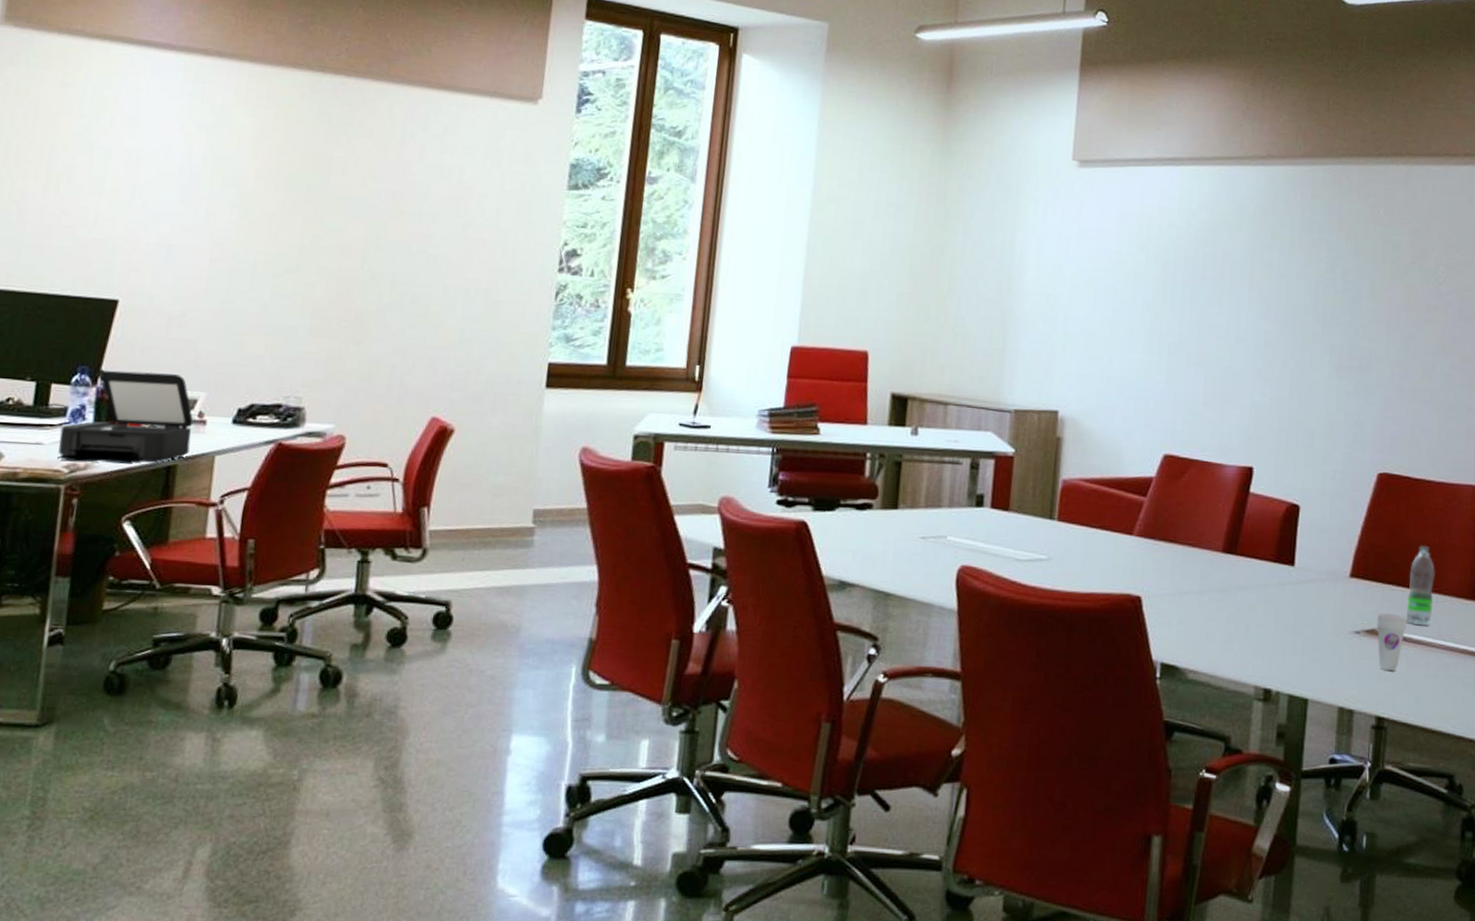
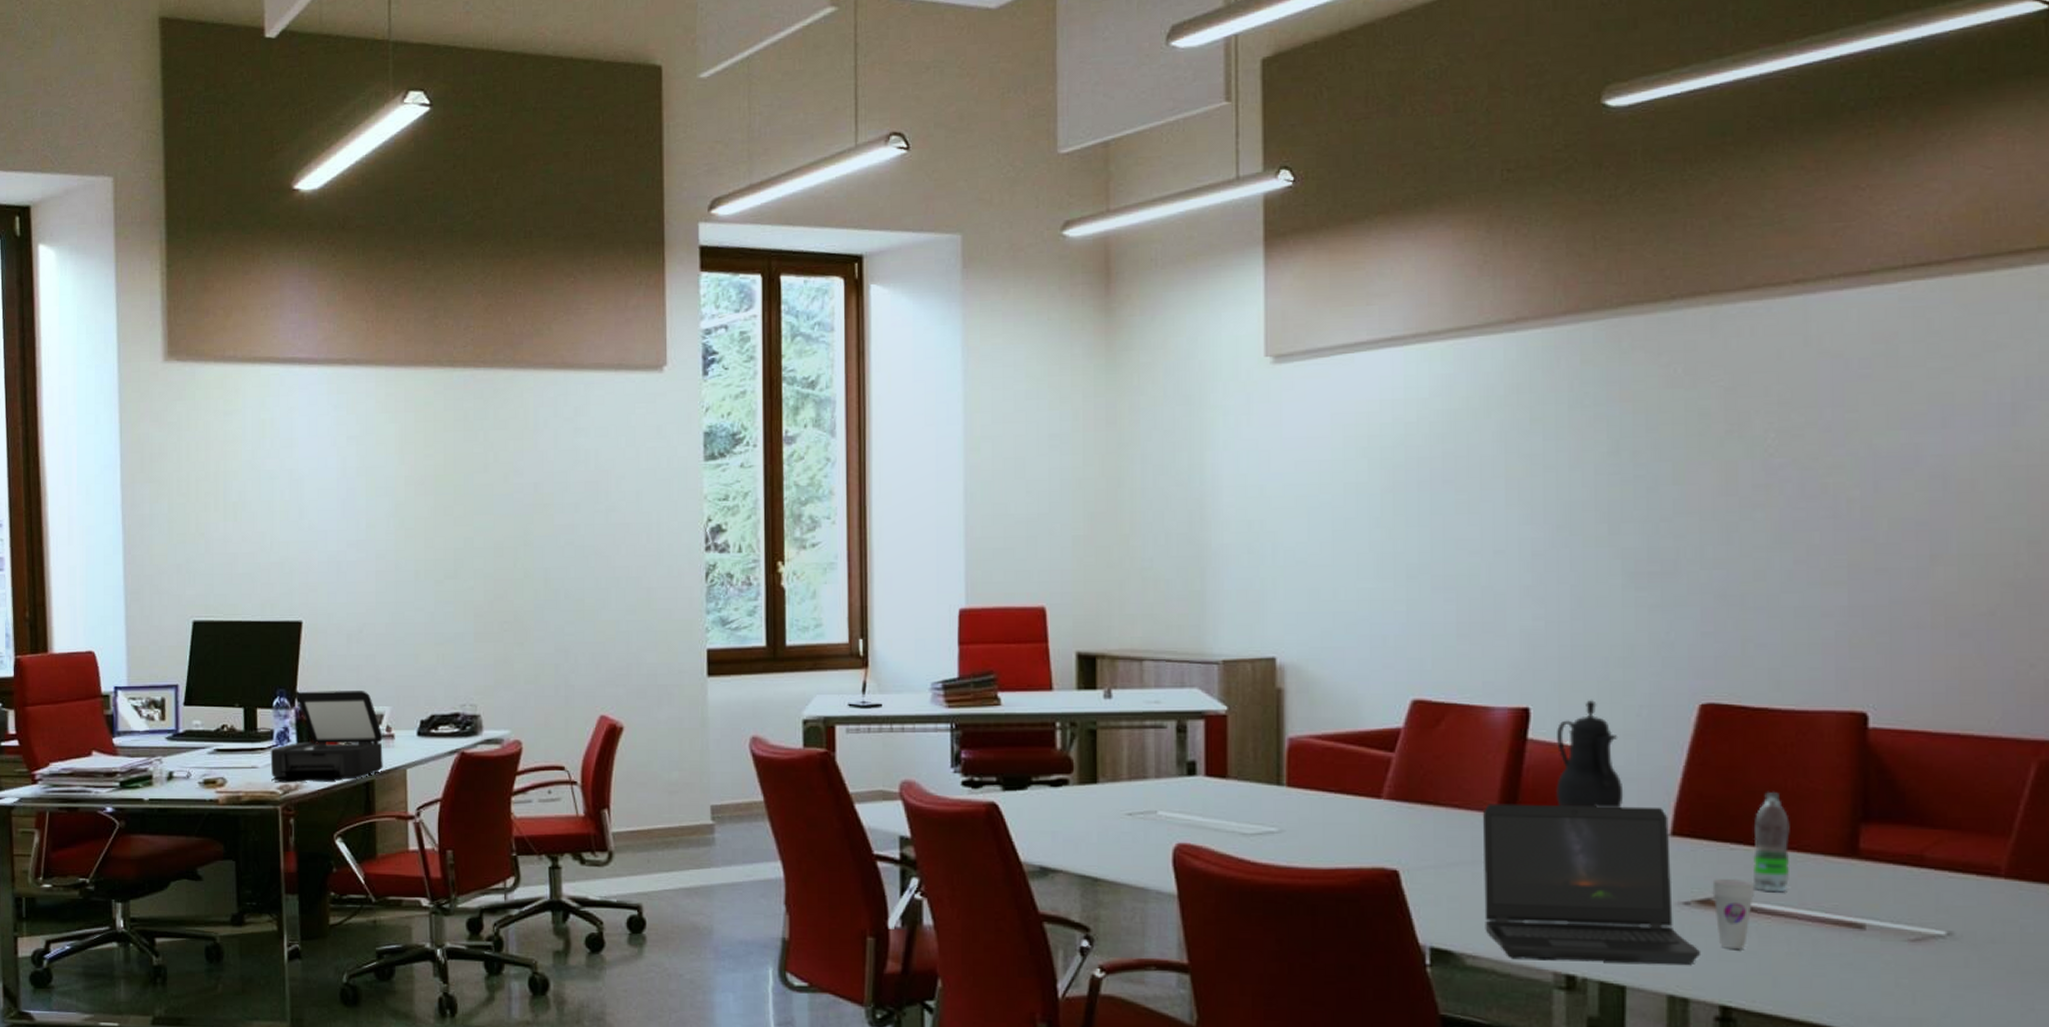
laptop computer: none [1205,544,1364,682] -> present [1482,803,1700,964]
coffeepot: none [1267,464,1318,553] -> present [1555,700,1624,808]

